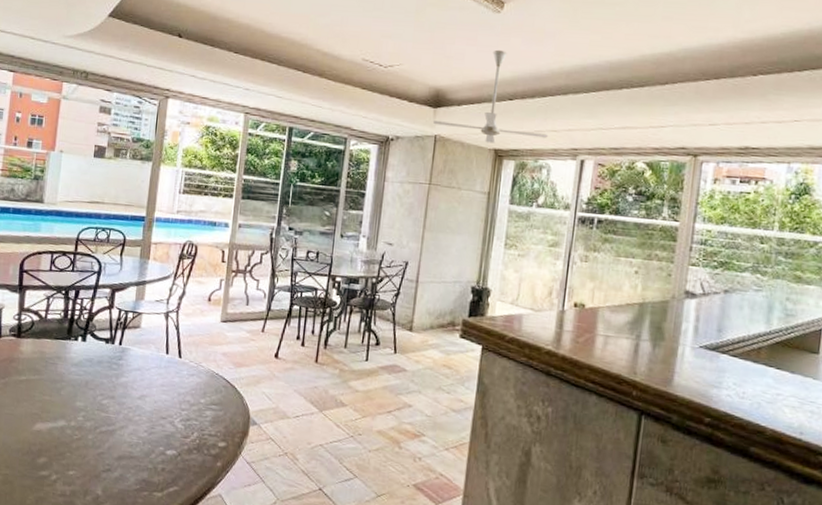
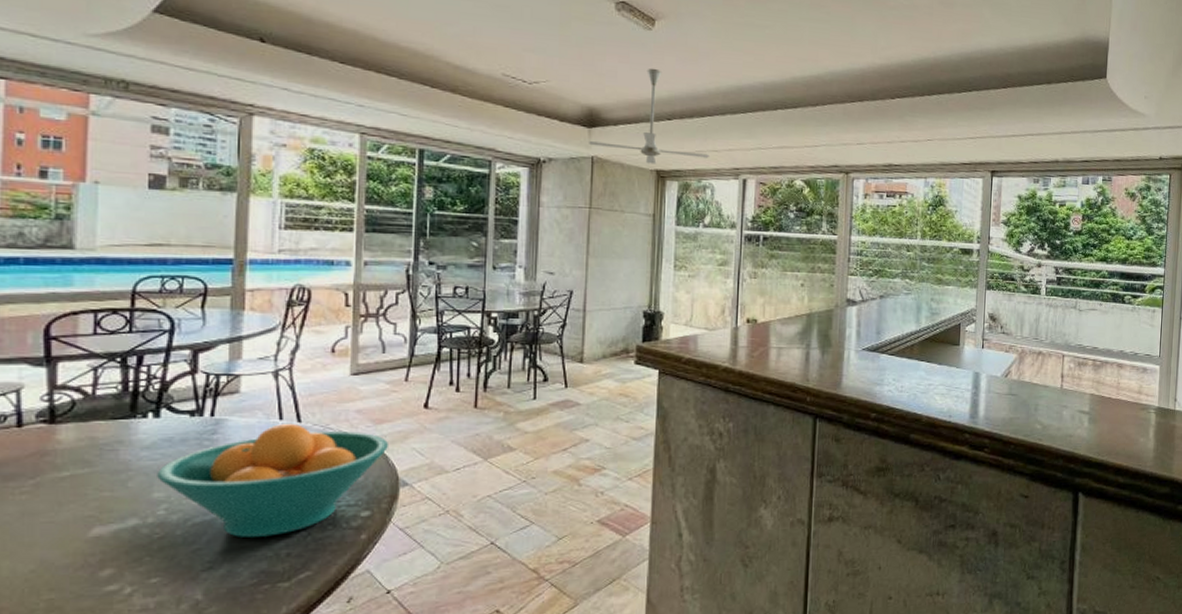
fruit bowl: none [80,357,245,452] -> present [157,423,390,537]

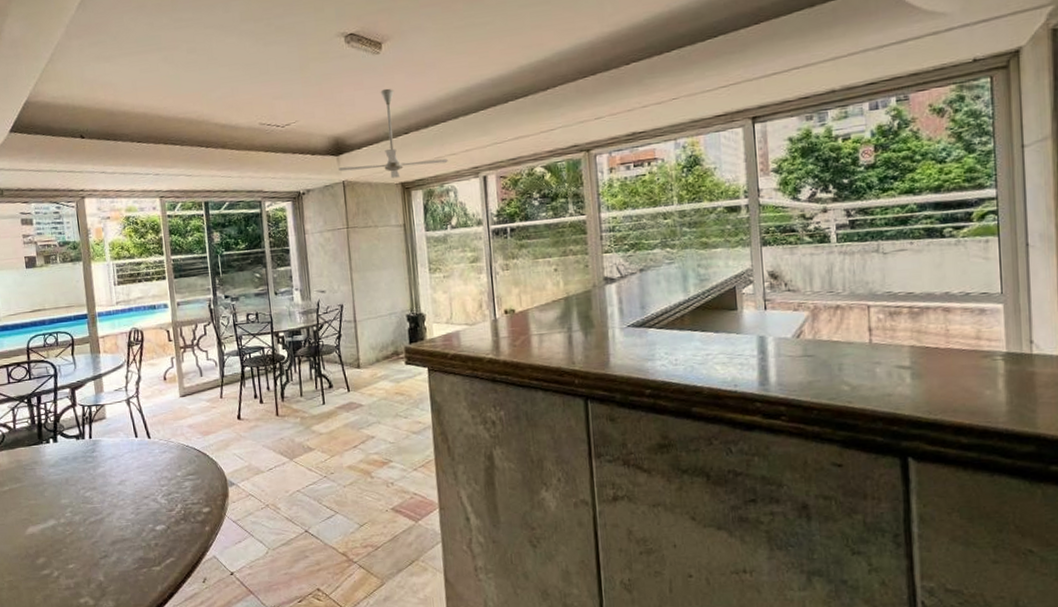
fruit bowl: present [157,423,390,537] -> none [61,439,216,532]

